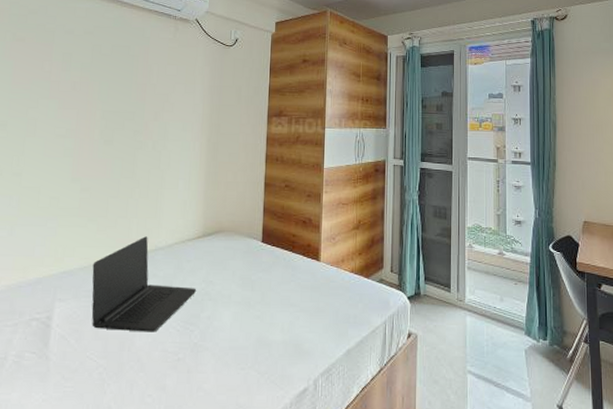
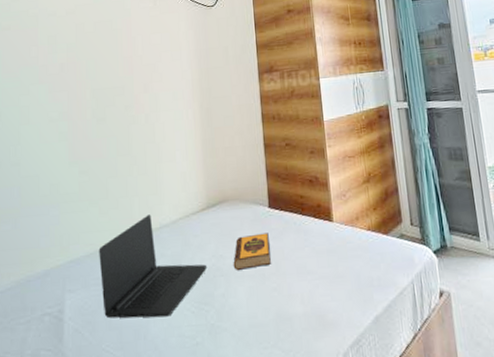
hardback book: none [222,265,259,296] -> present [233,233,271,270]

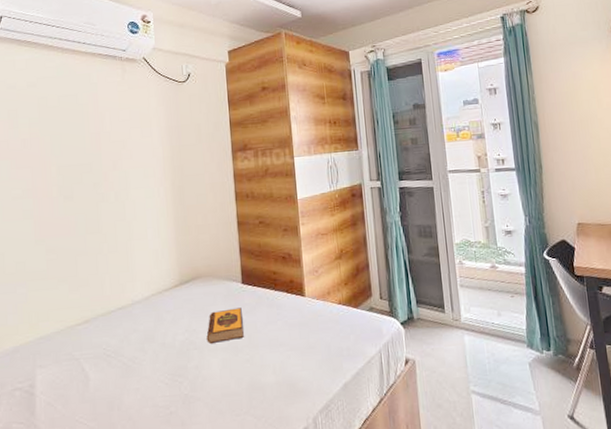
laptop: present [99,214,207,319] -> none [69,291,181,392]

